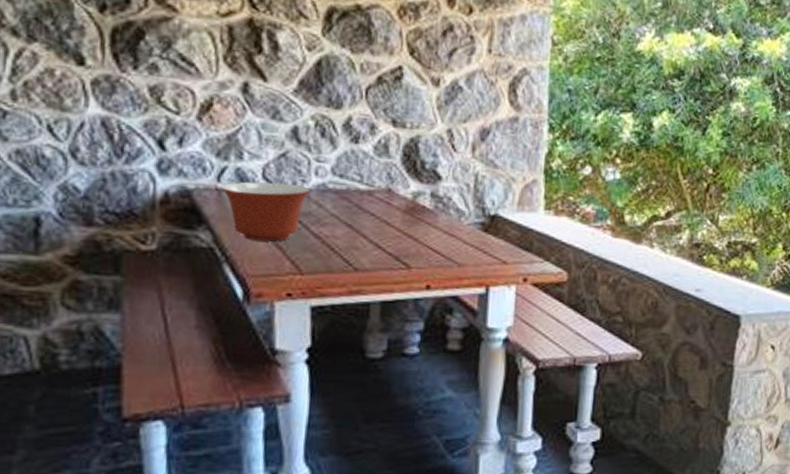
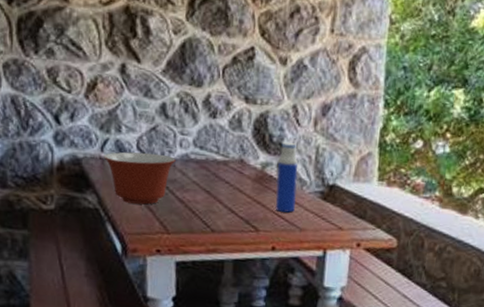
water bottle: none [429,169,455,247] -> present [275,142,298,213]

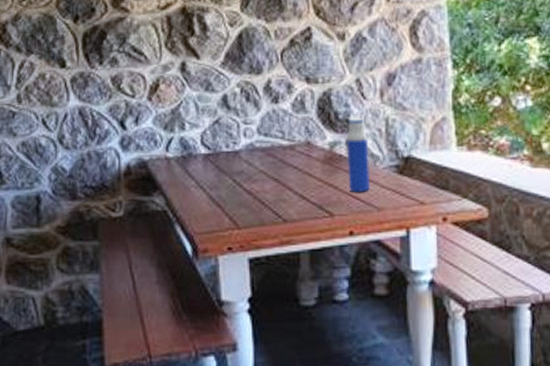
mixing bowl: present [104,151,176,205] -> none [169,146,241,201]

